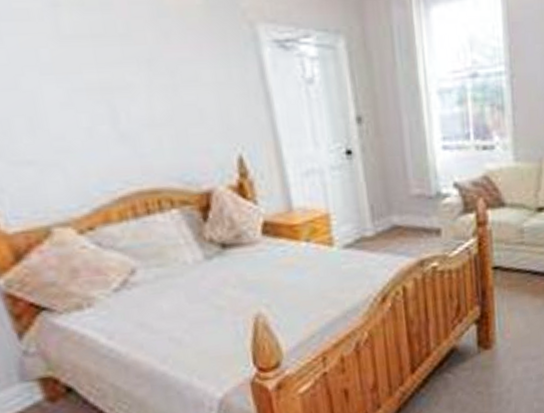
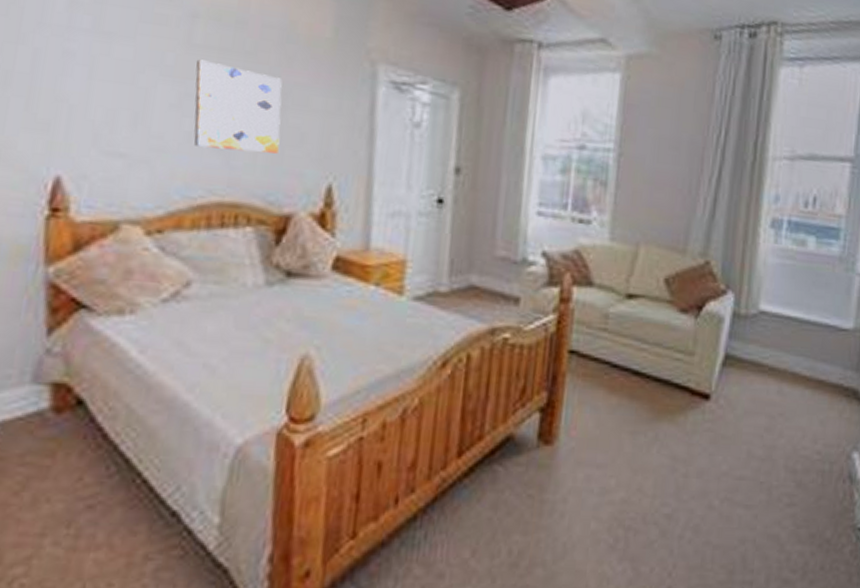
wall art: none [73,51,182,141] -> present [194,59,282,154]

